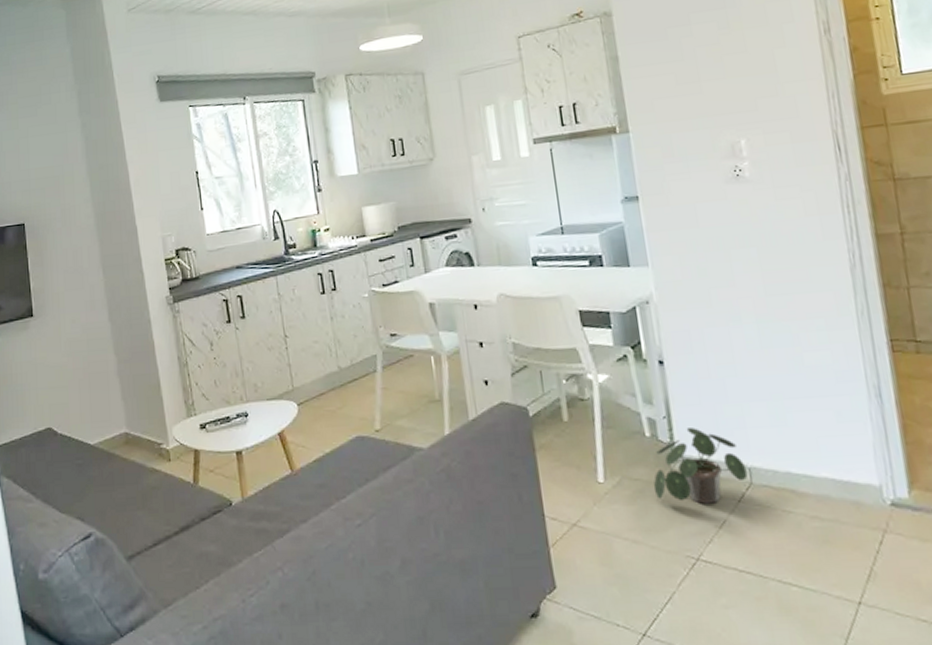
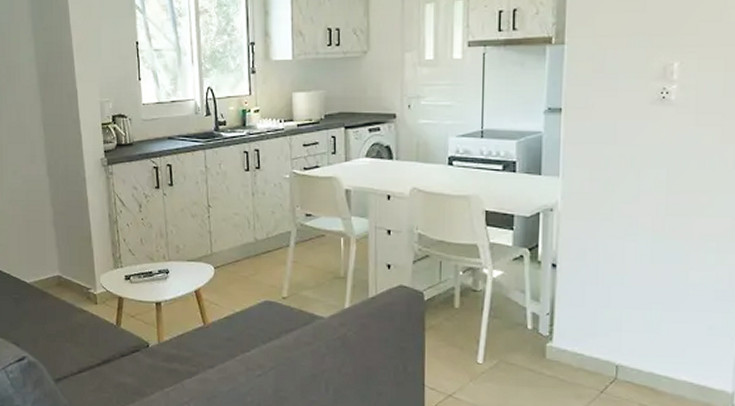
potted plant: present [653,428,748,504] -> none [526,325,614,392]

